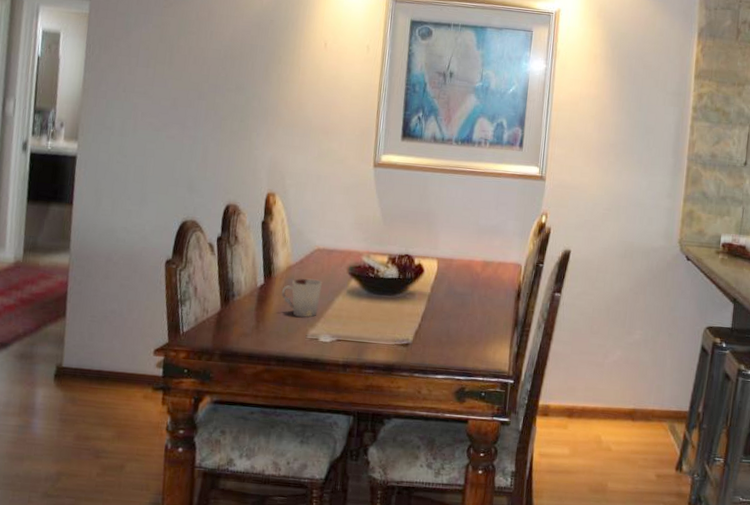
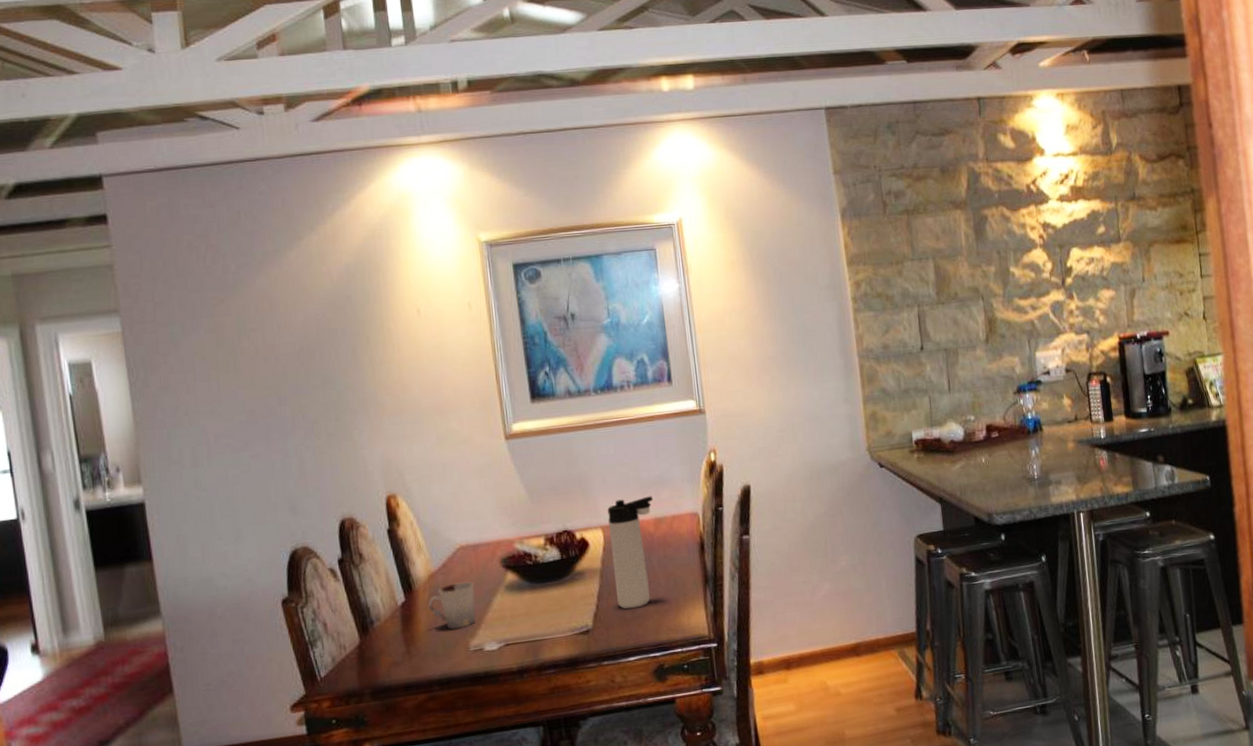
thermos bottle: none [437,238,486,335] -> present [607,496,653,610]

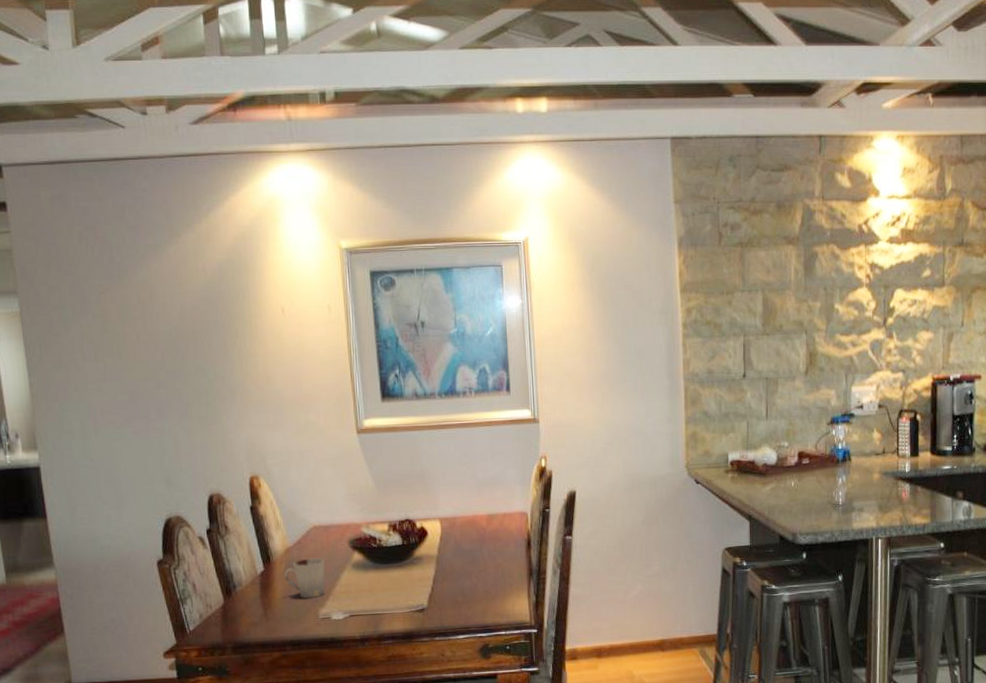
thermos bottle: present [607,496,653,610] -> none [445,494,487,594]

